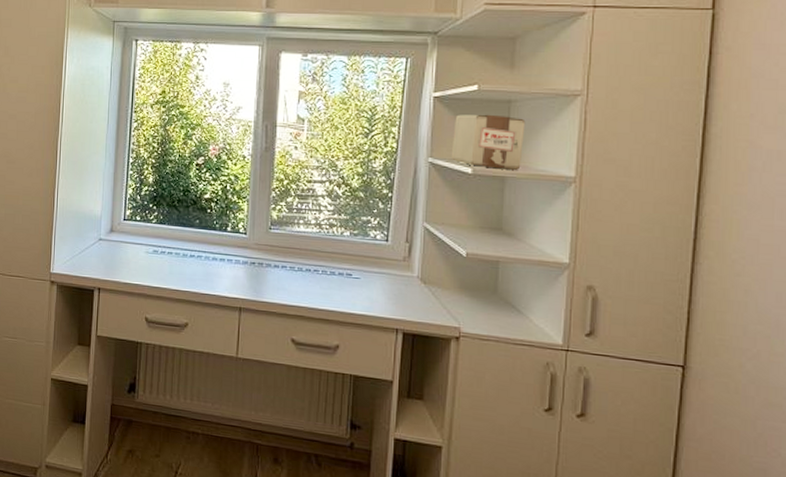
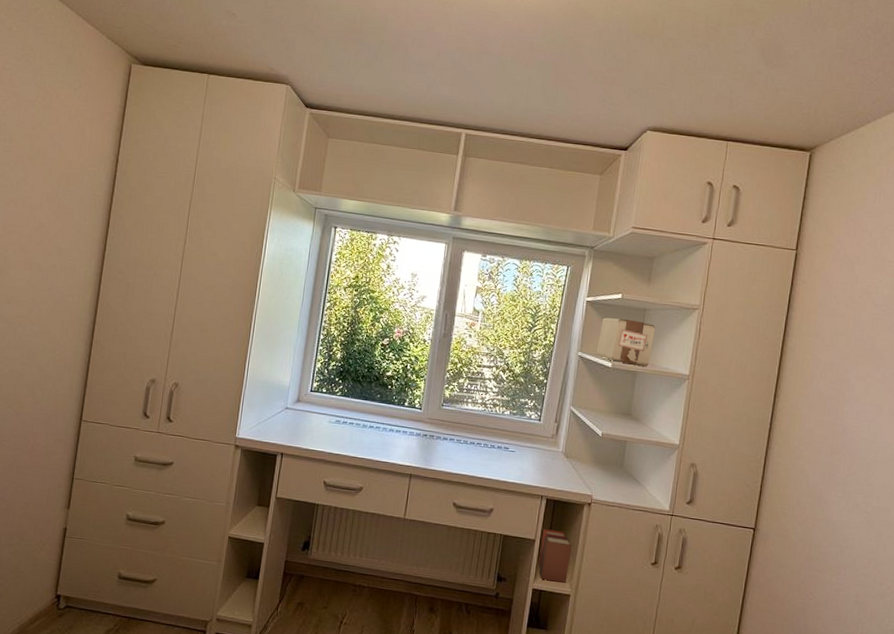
books: none [399,368,440,434] -> present [538,529,572,584]

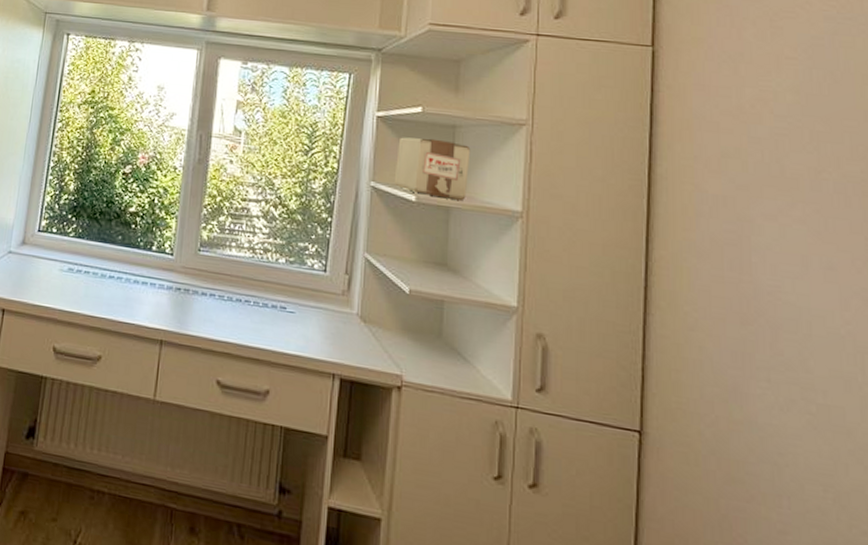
books: present [538,529,572,584] -> none [334,421,379,503]

